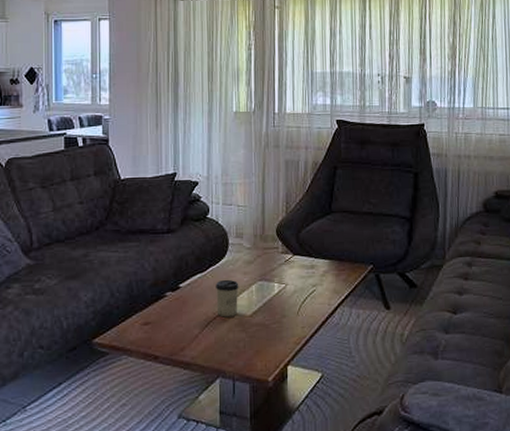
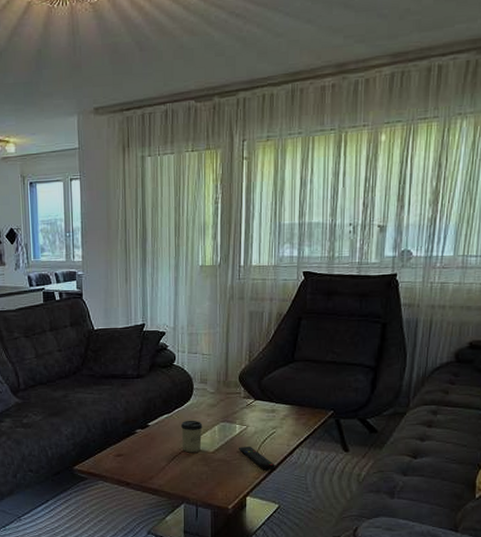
remote control: none [278,307,317,334] -> present [239,447,275,470]

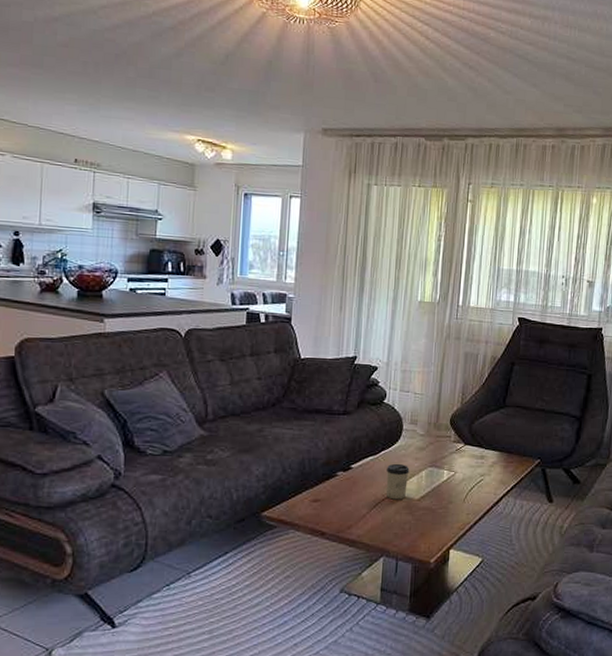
remote control: present [239,447,275,470] -> none [445,494,481,521]

